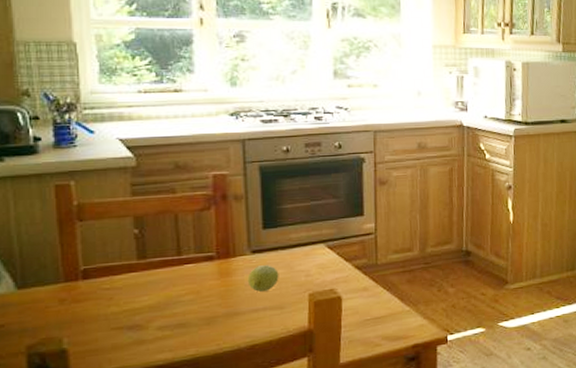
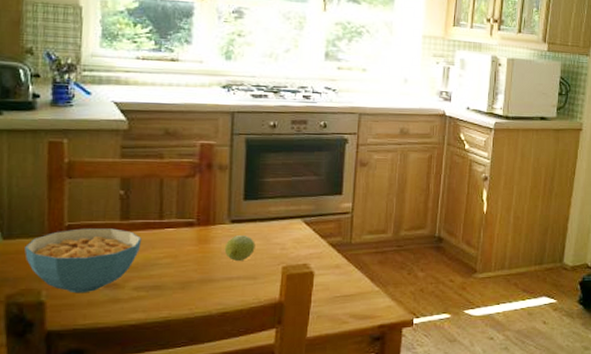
cereal bowl: none [41,268,161,339] -> present [25,228,142,294]

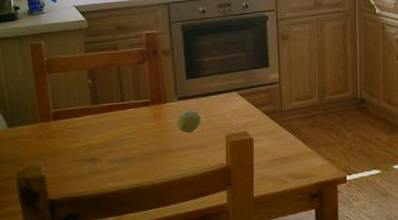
cereal bowl: present [25,228,142,294] -> none [25,112,110,168]

